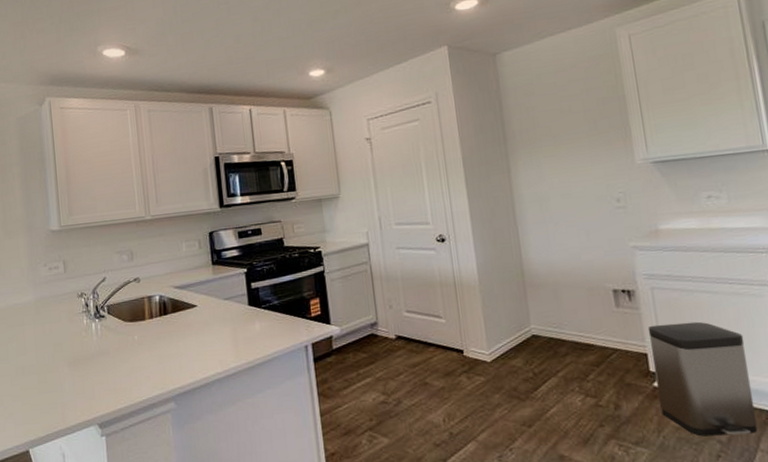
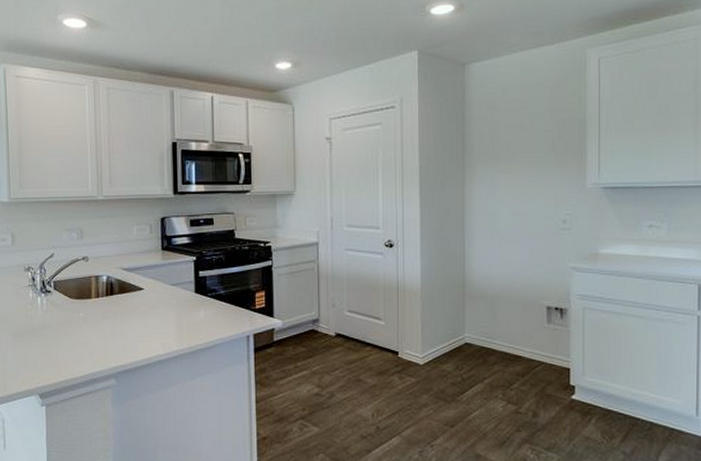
pedal bin: present [647,321,758,437] -> none [574,342,661,448]

